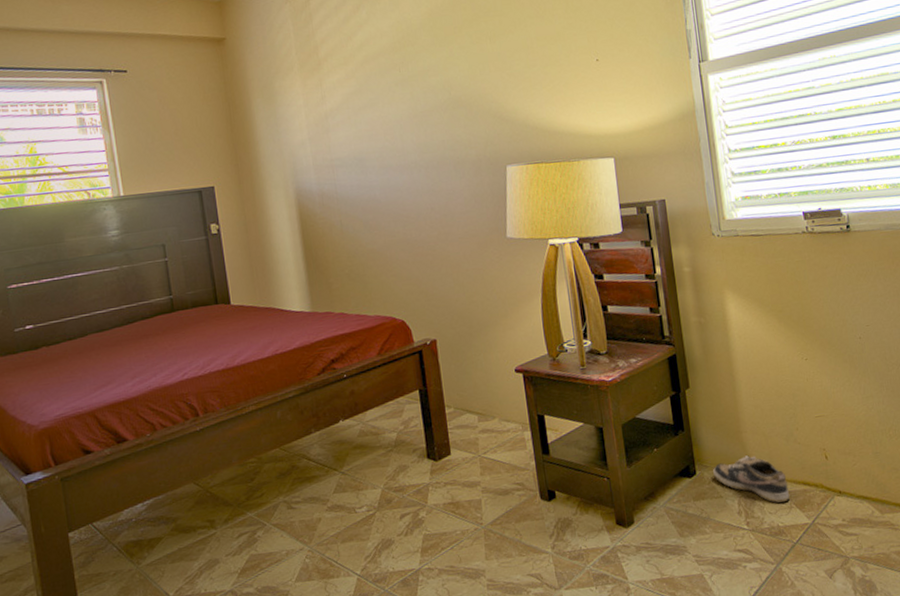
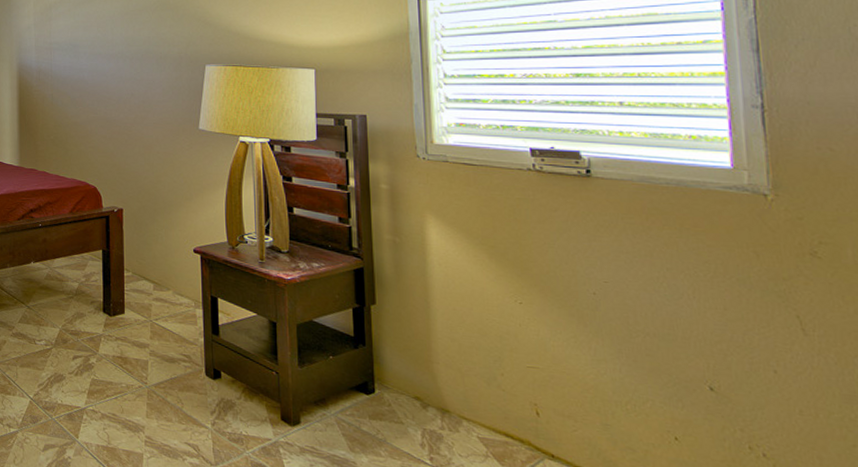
shoe: present [712,455,791,503] -> none [394,388,487,449]

